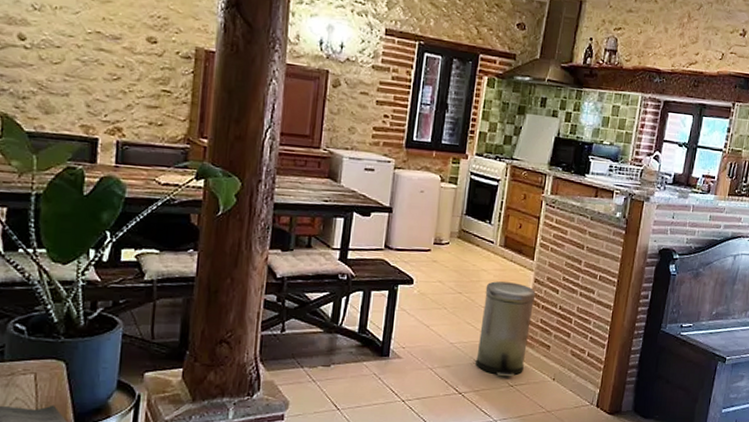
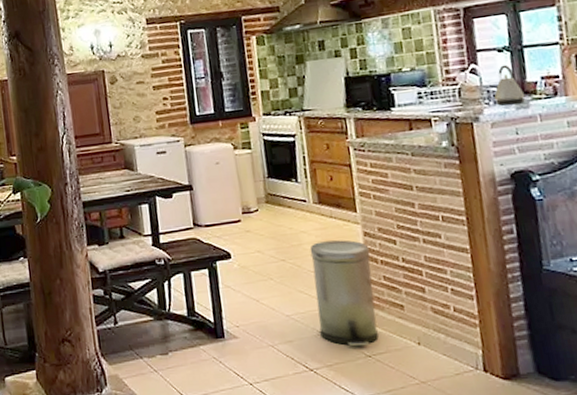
kettle: none [664,158,688,194] -> present [493,64,526,106]

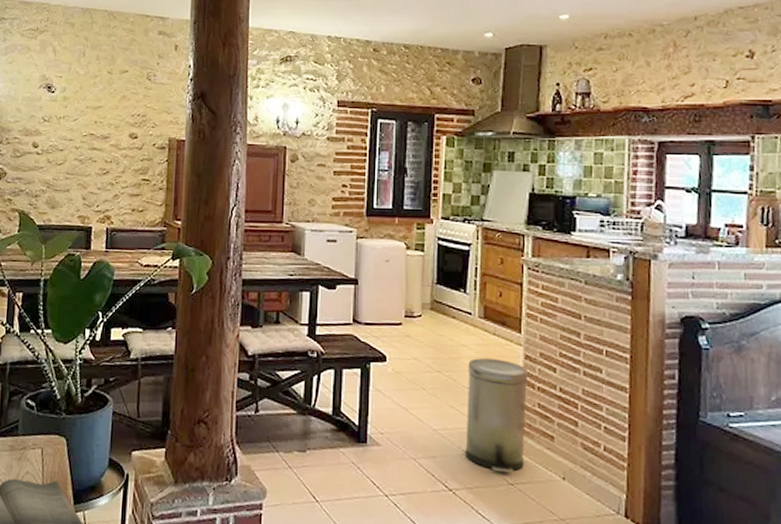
kettle: present [493,64,526,106] -> none [675,206,707,249]

